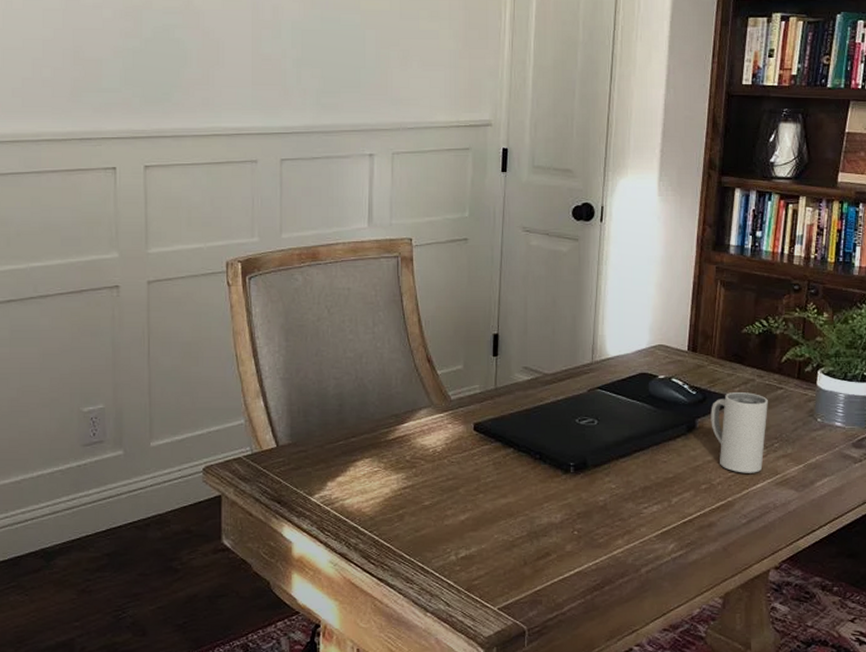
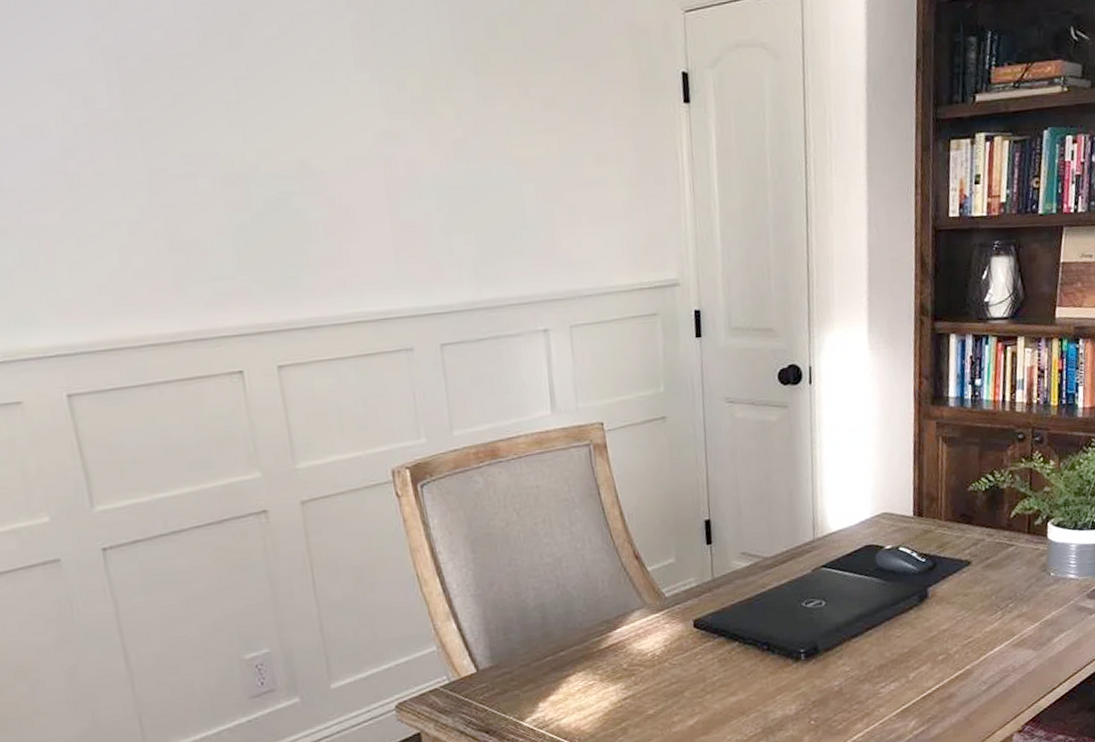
mug: present [711,392,768,473] -> none [942,553,1000,639]

